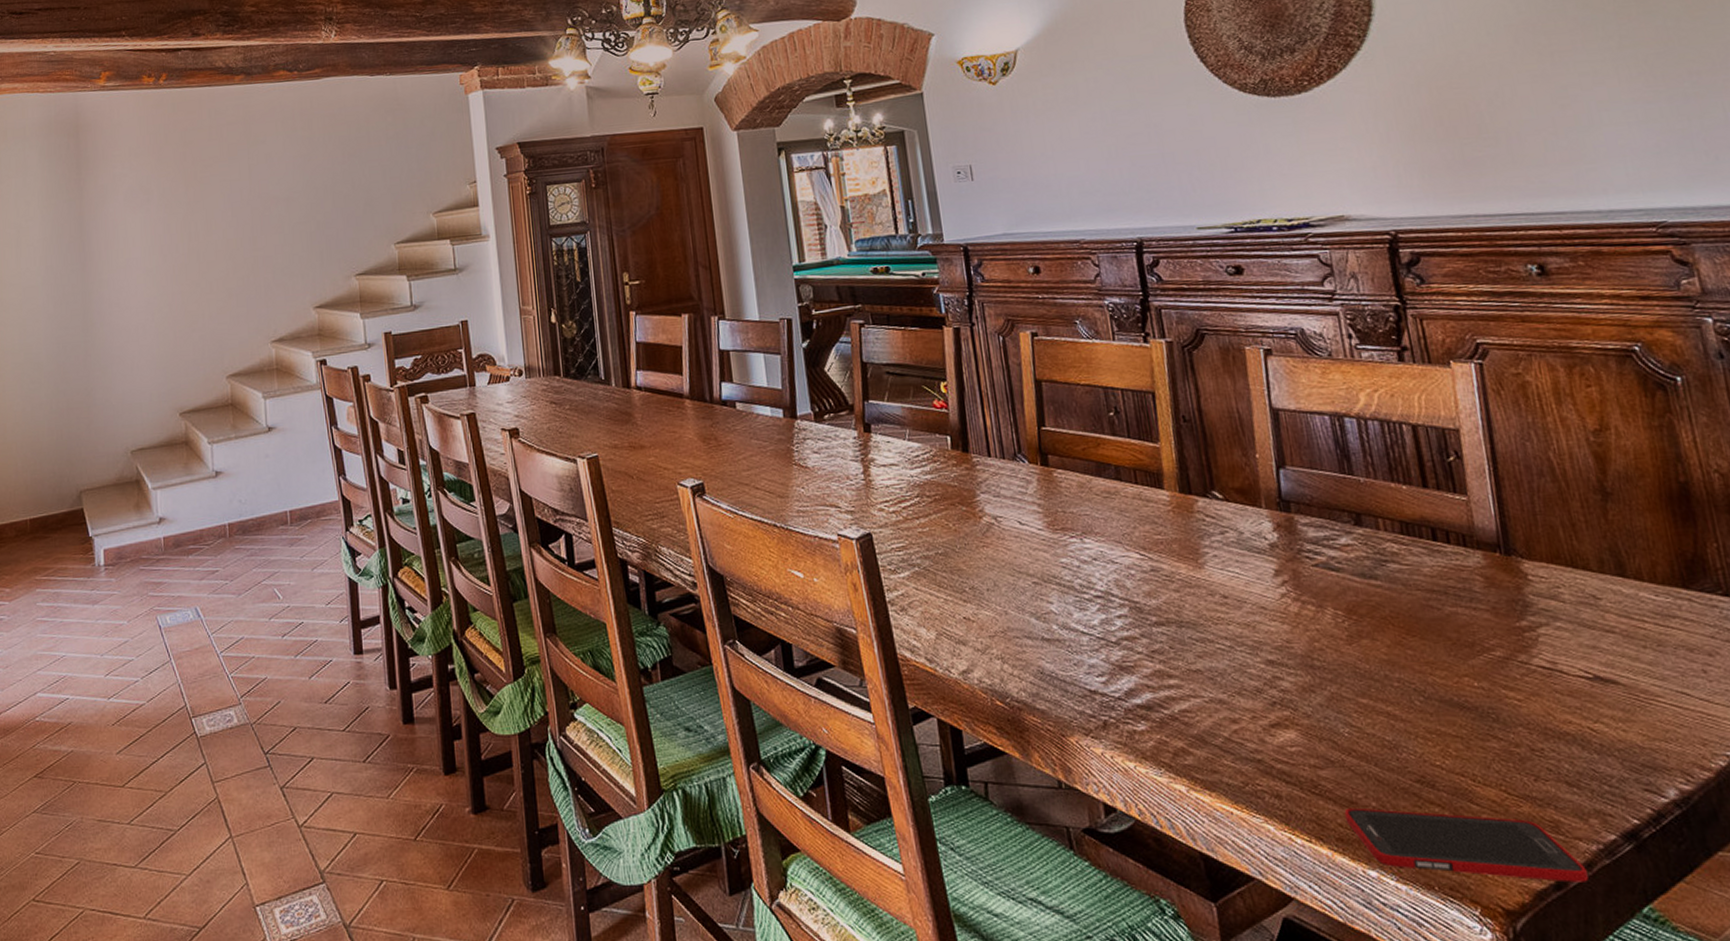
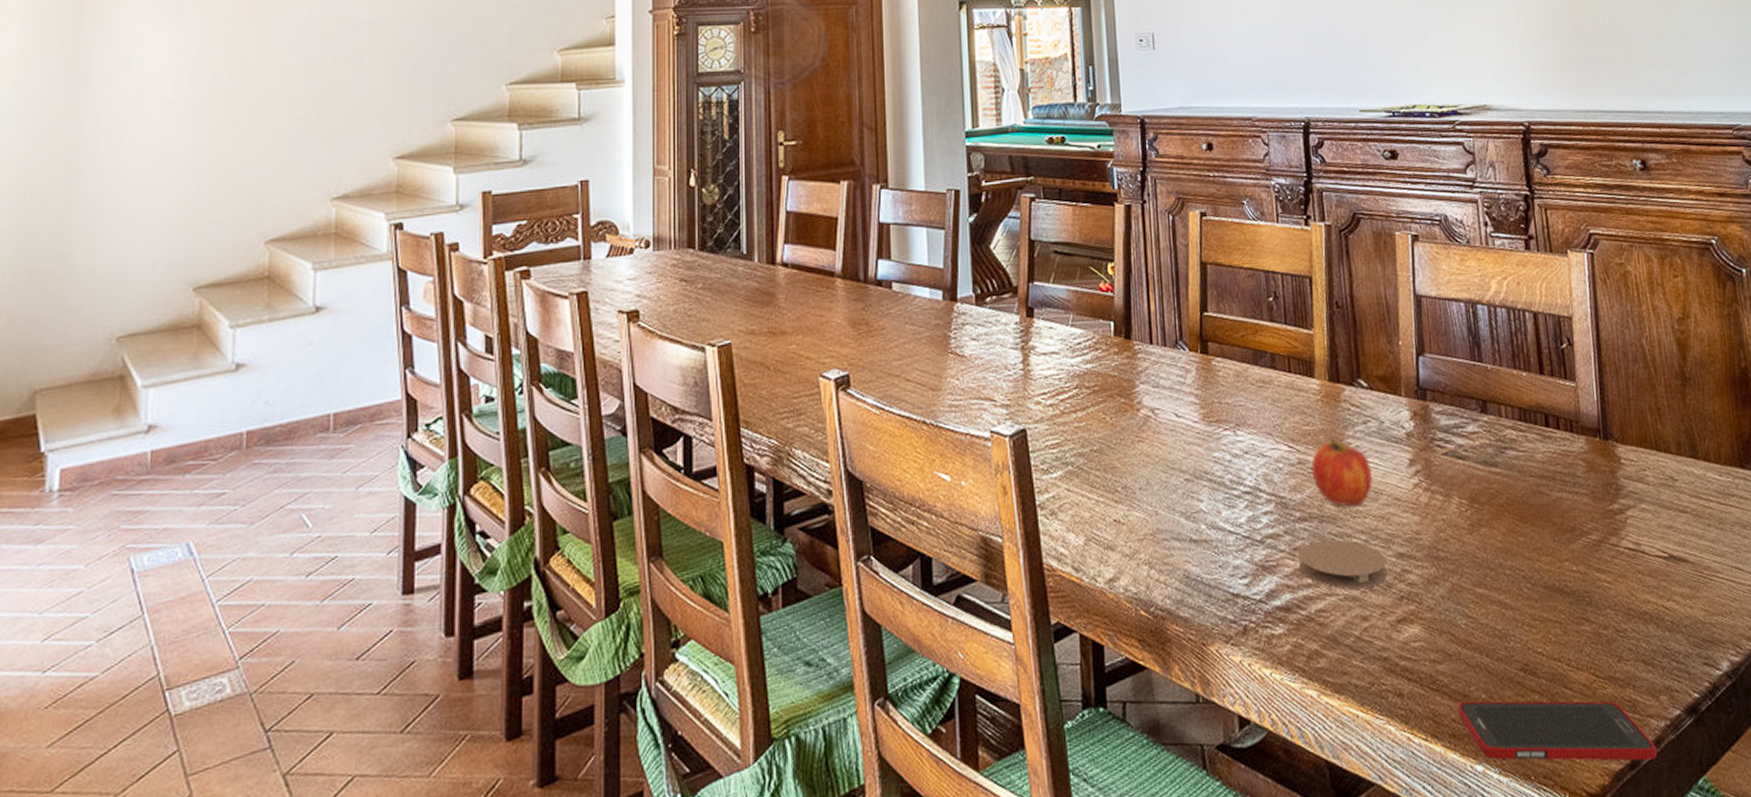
coaster: none [1156,644,1258,693] -> present [1298,540,1388,589]
fruit: none [1165,547,1235,614] -> present [1311,438,1373,507]

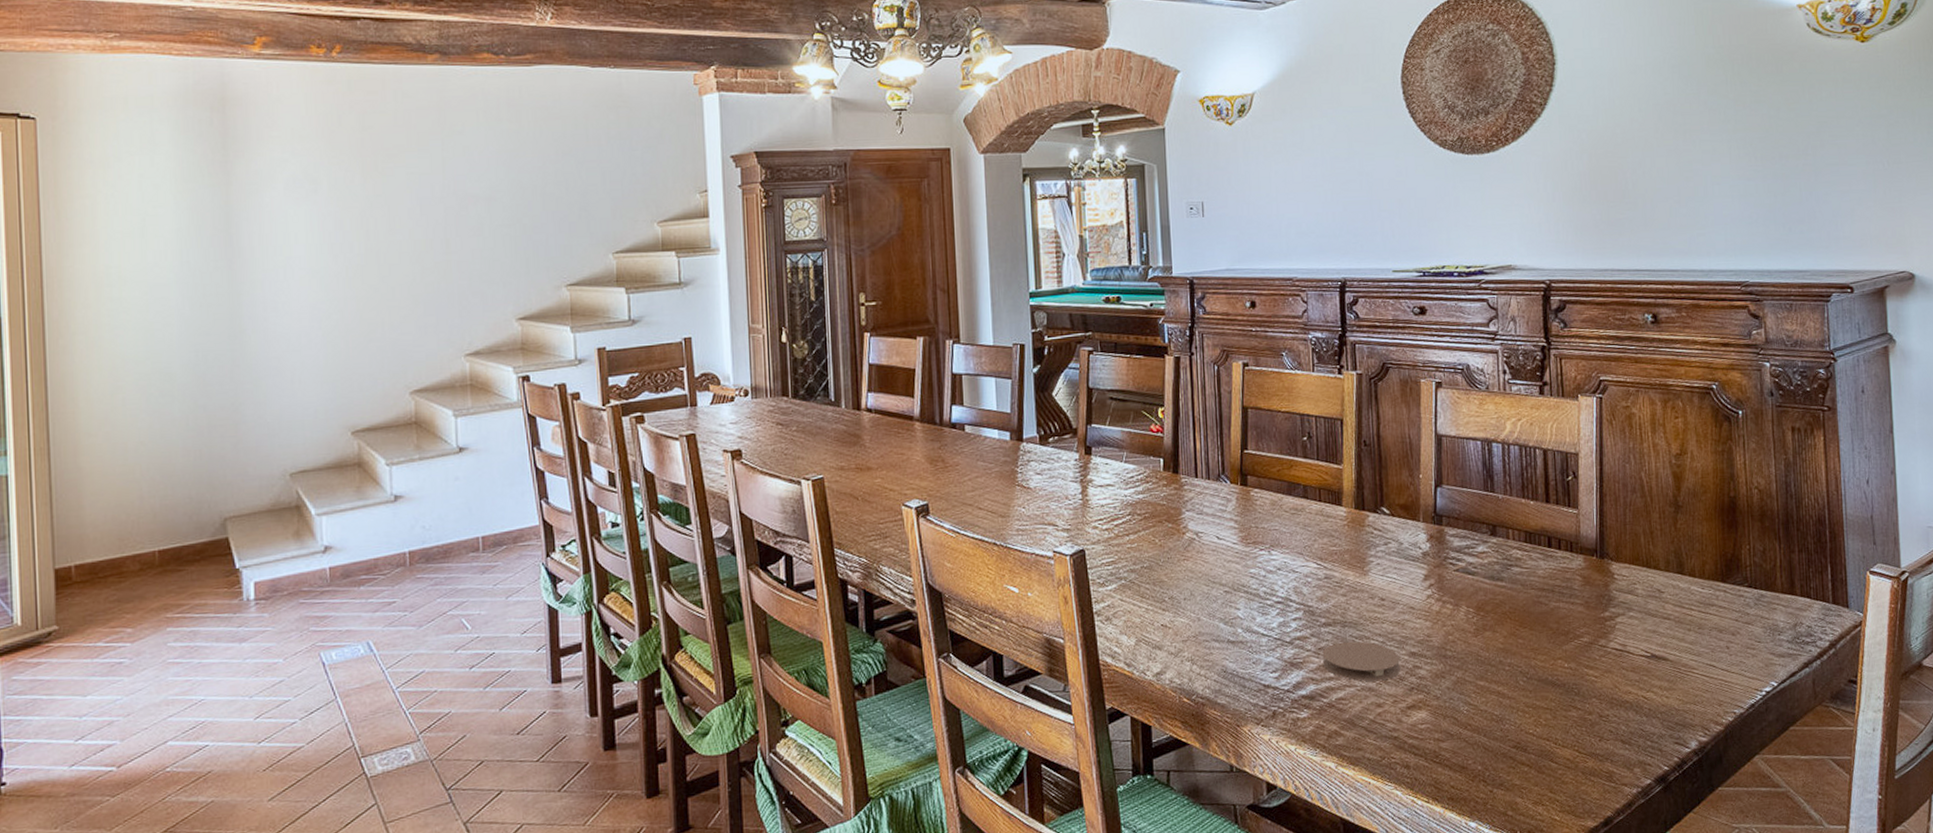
fruit: present [1311,438,1373,507] -> none [1336,557,1391,614]
cell phone: present [1457,700,1657,761] -> none [1456,771,1628,820]

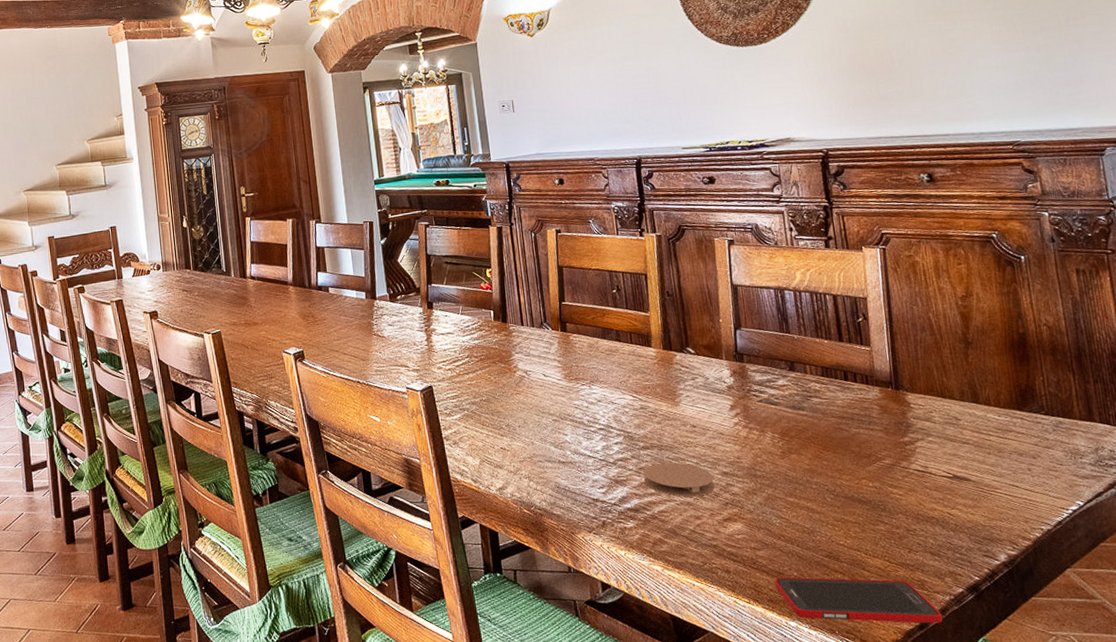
cell phone: none [1456,771,1628,820] -> present [774,577,943,624]

